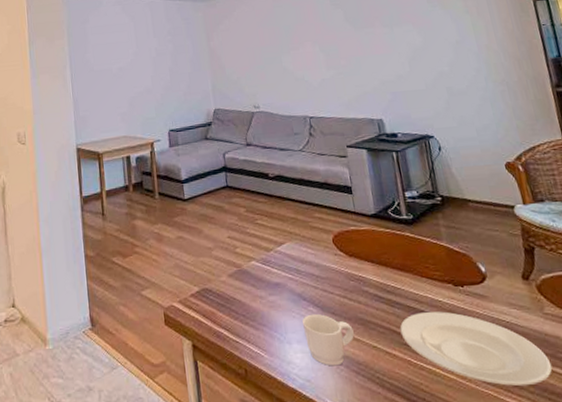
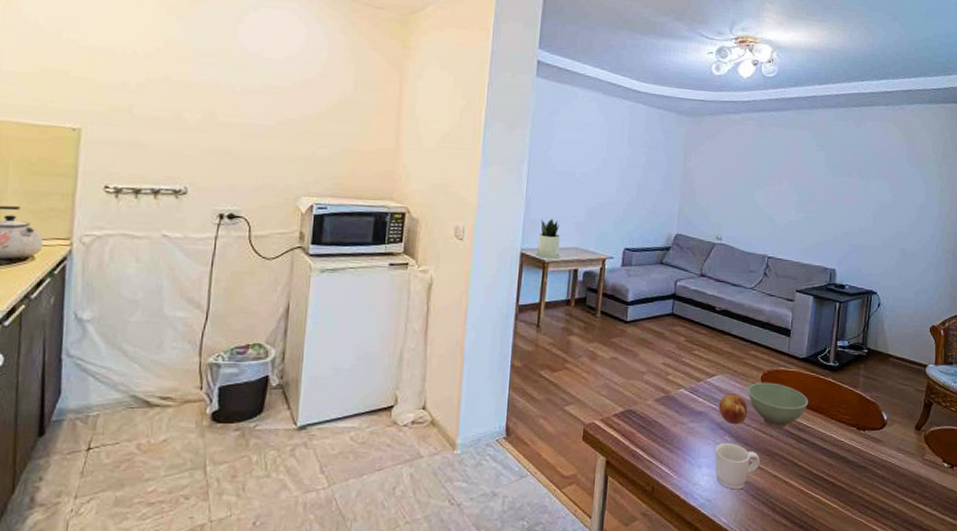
planter: none [89,114,112,150] -> present [534,218,561,259]
fruit: none [294,260,328,294] -> present [718,393,748,425]
bowl: none [320,244,391,293] -> present [747,382,809,428]
plate: present [399,311,553,386] -> none [801,450,918,516]

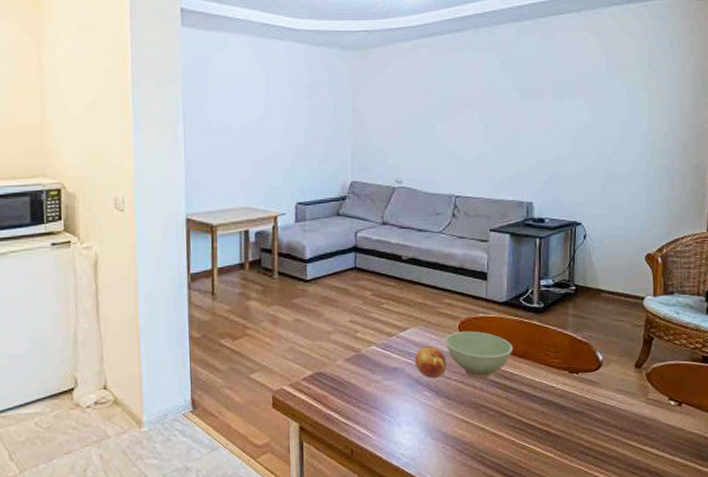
planter: present [534,218,561,259] -> none [201,179,229,222]
mug: present [715,442,760,490] -> none [414,397,464,446]

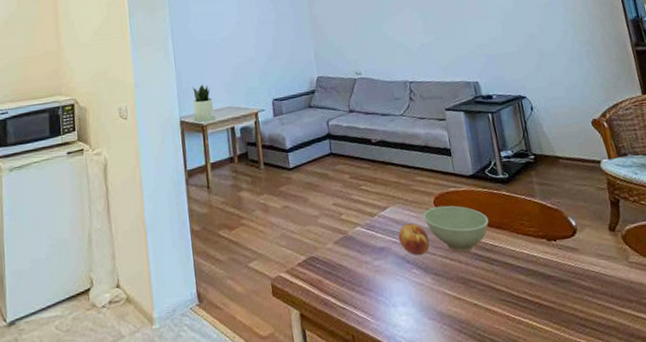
planter: none [201,179,229,222] -> present [192,85,216,123]

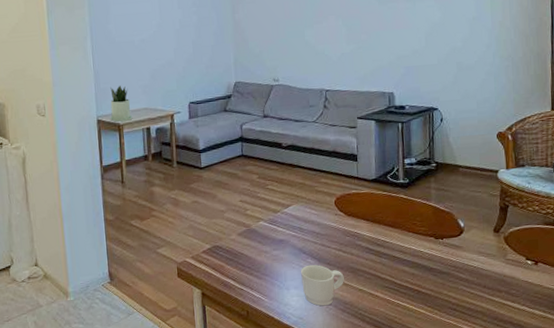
fruit: present [398,223,430,256] -> none [297,220,327,248]
mug: none [406,275,456,327] -> present [300,264,344,306]
bowl: present [422,205,489,253] -> none [323,205,384,247]

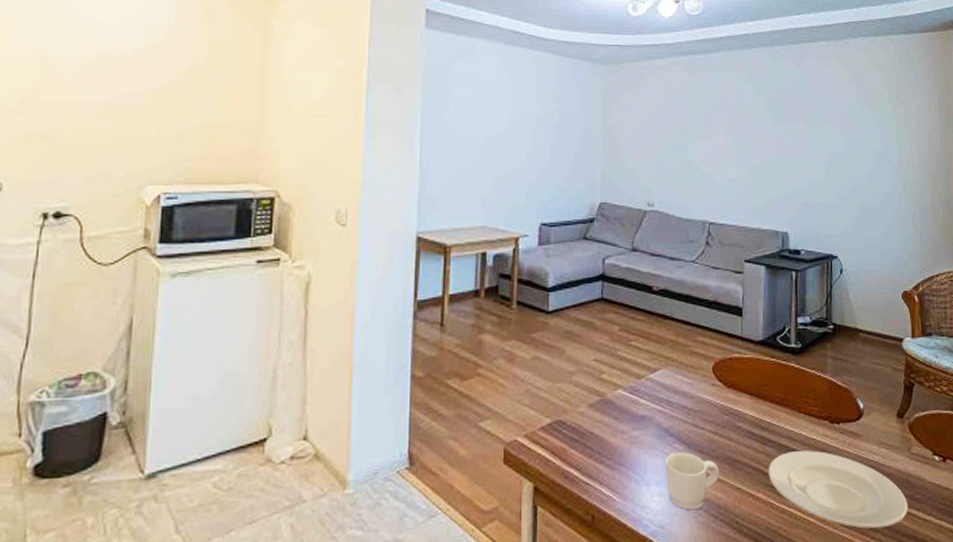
planter: present [109,86,133,122] -> none [433,194,465,241]
plate: none [384,260,505,317] -> present [768,450,909,529]

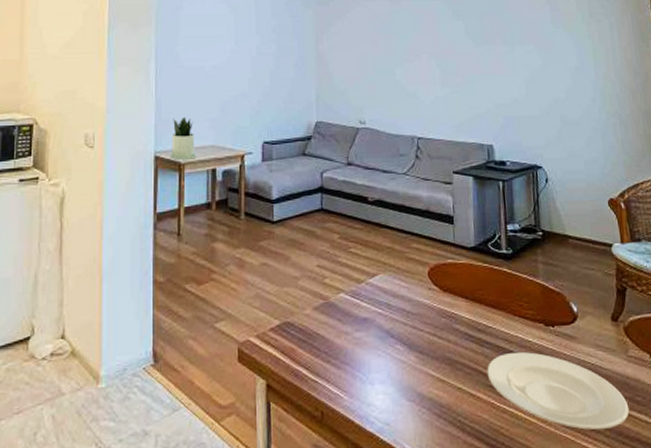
planter: none [433,194,465,241] -> present [169,118,197,160]
mug: present [664,451,719,511] -> none [387,352,440,409]

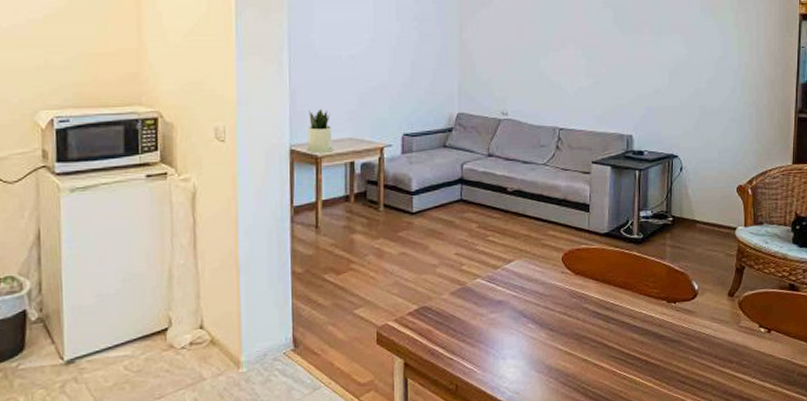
plate: present [486,352,630,430] -> none [611,326,735,390]

